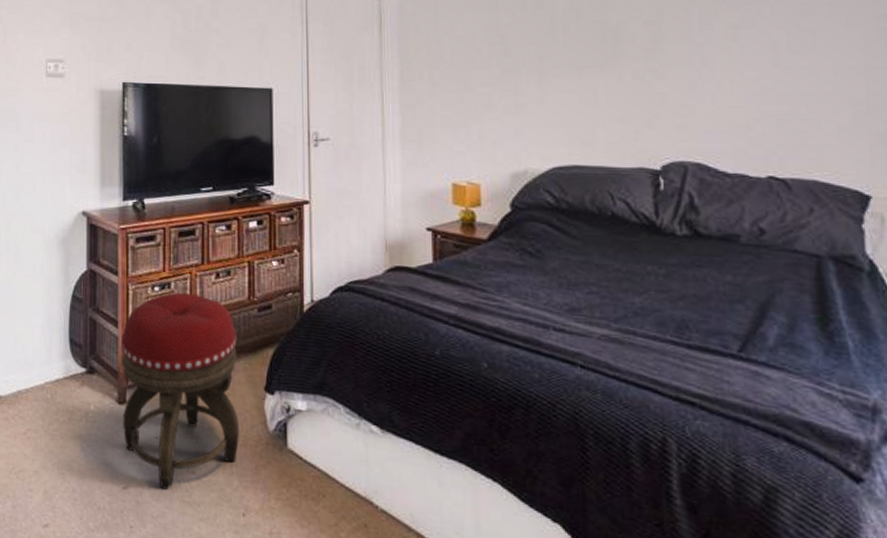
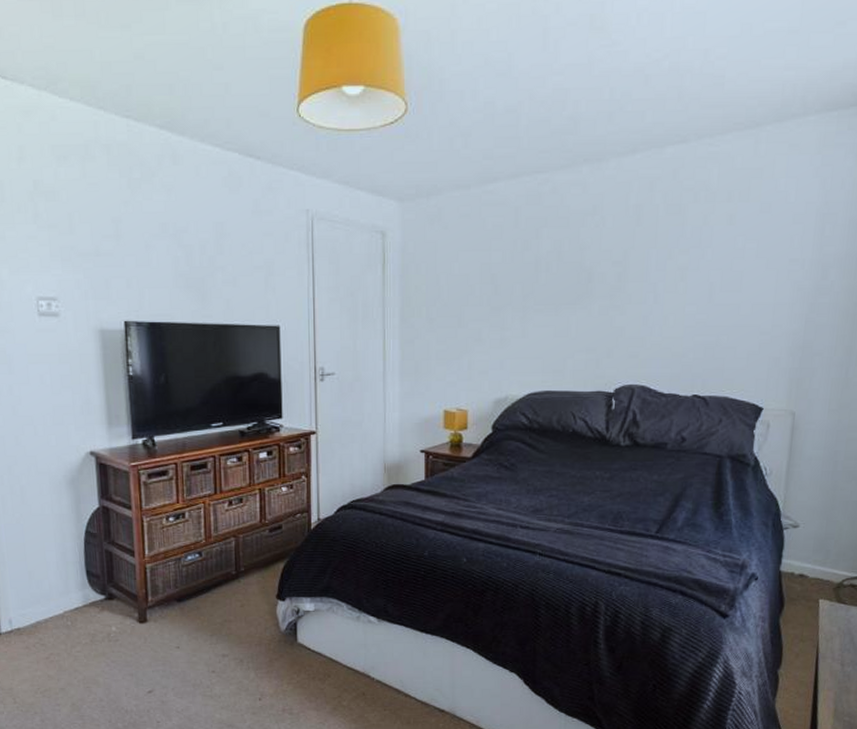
footstool: present [122,292,239,490] -> none [139,520,254,688]

